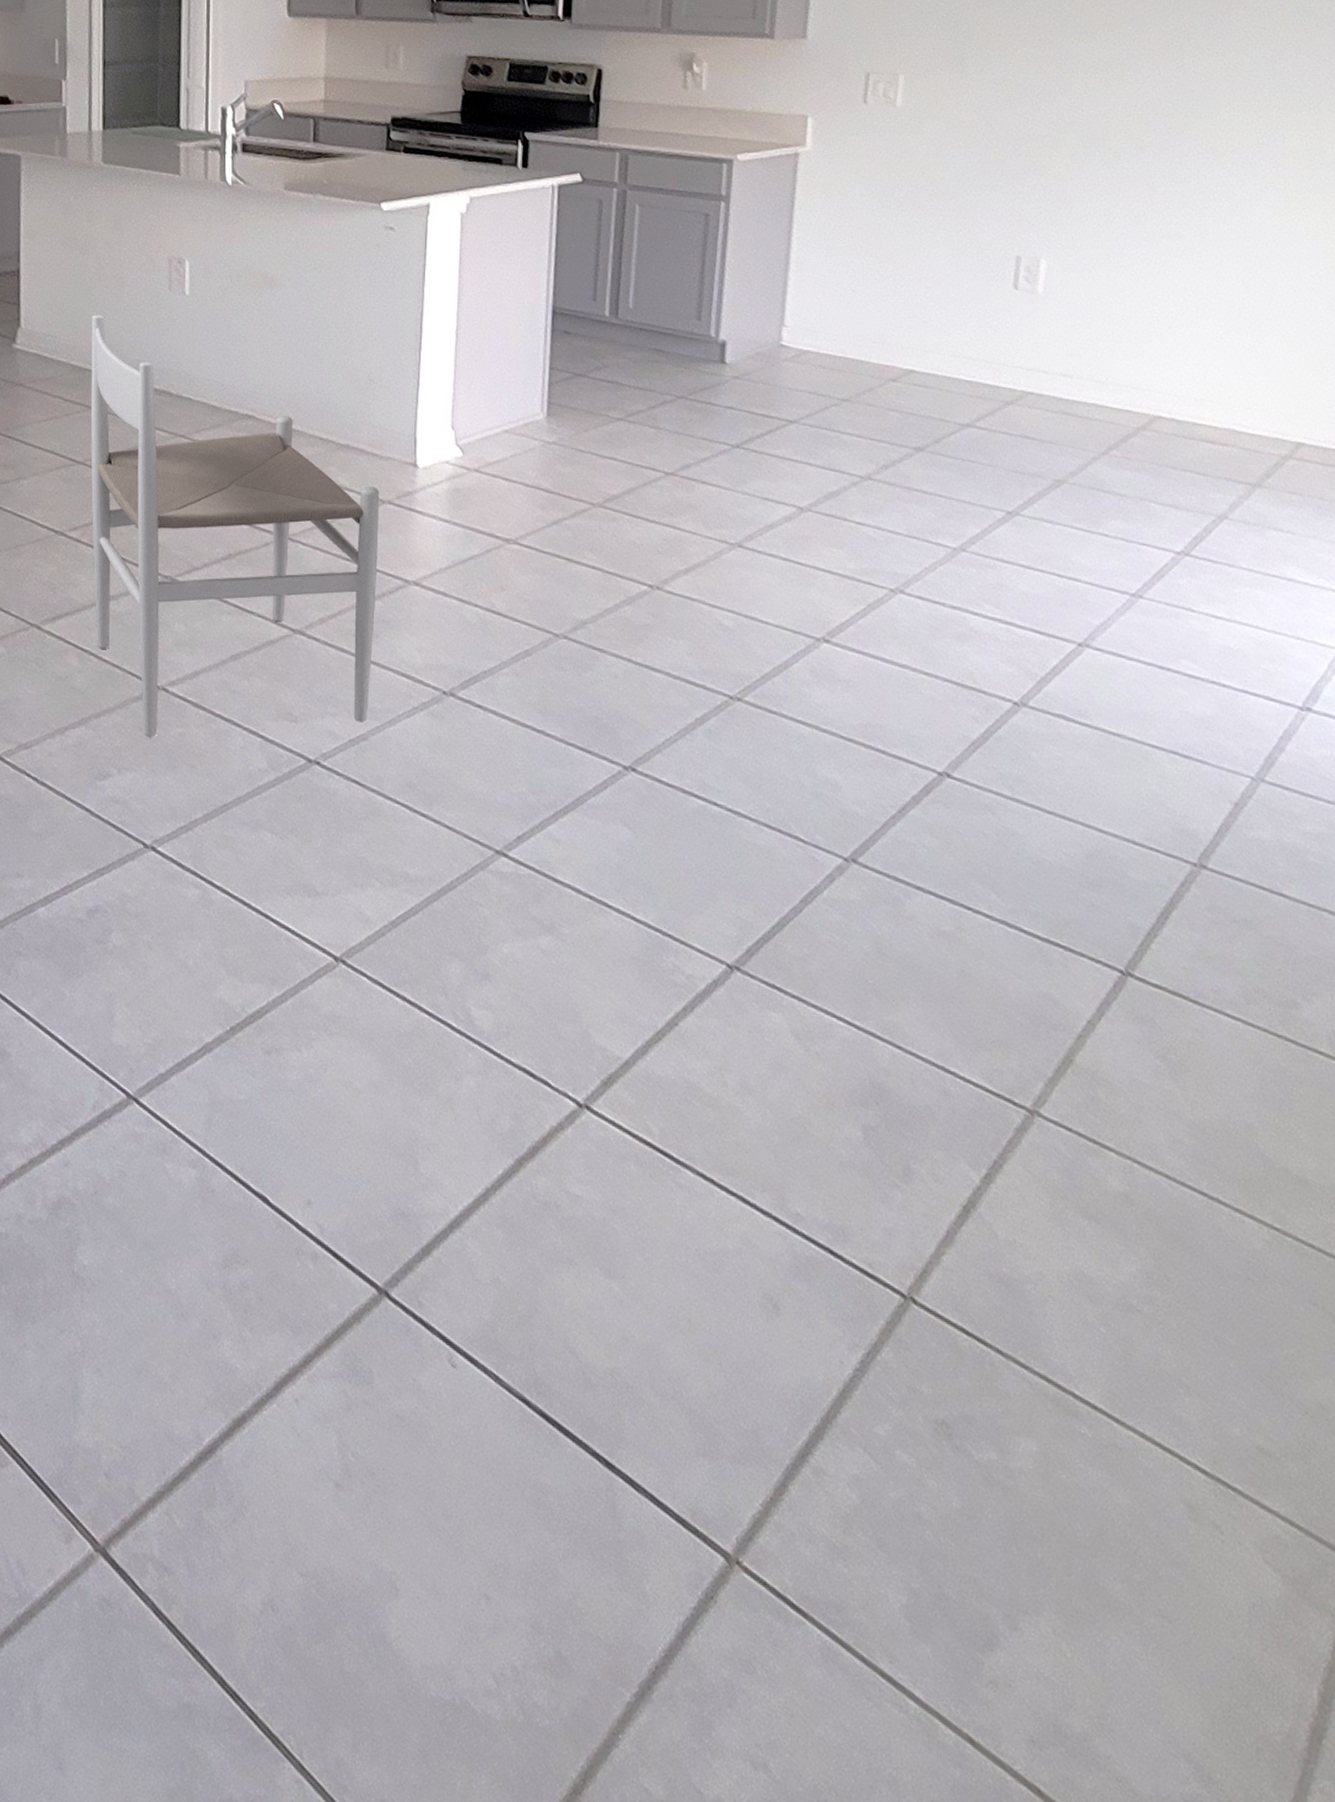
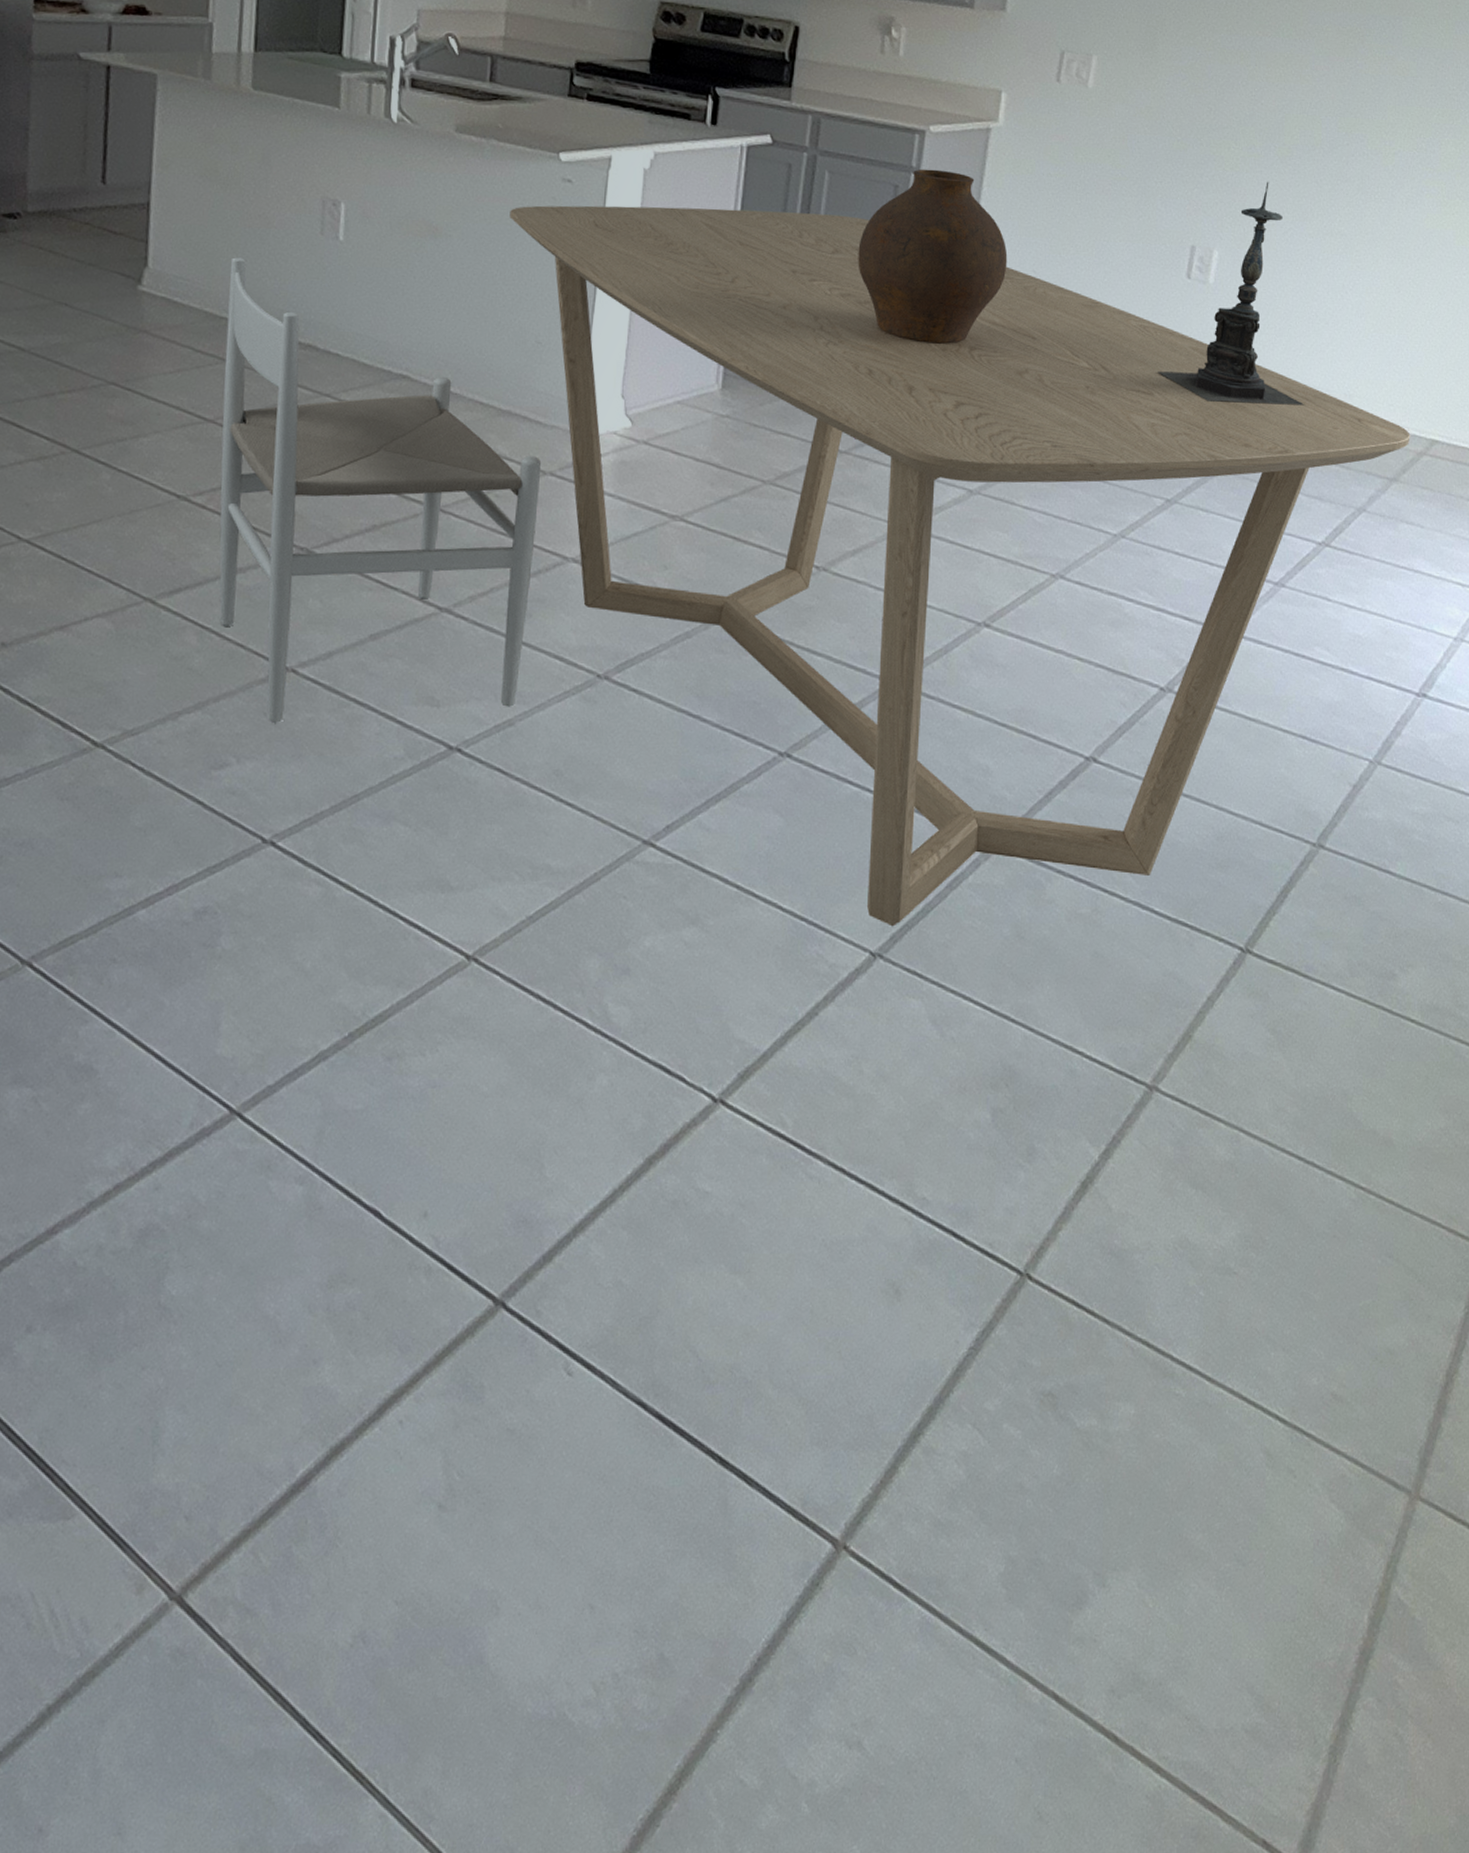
dining table: none [338,246,1273,940] -> present [509,205,1411,927]
vase: none [673,196,825,365] -> present [858,169,1008,344]
candle holder: none [989,187,1152,412] -> present [1158,181,1305,406]

